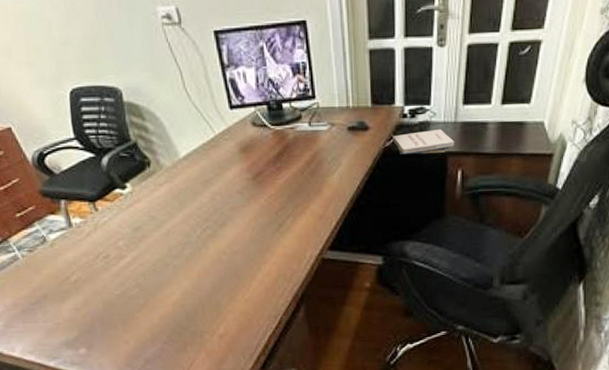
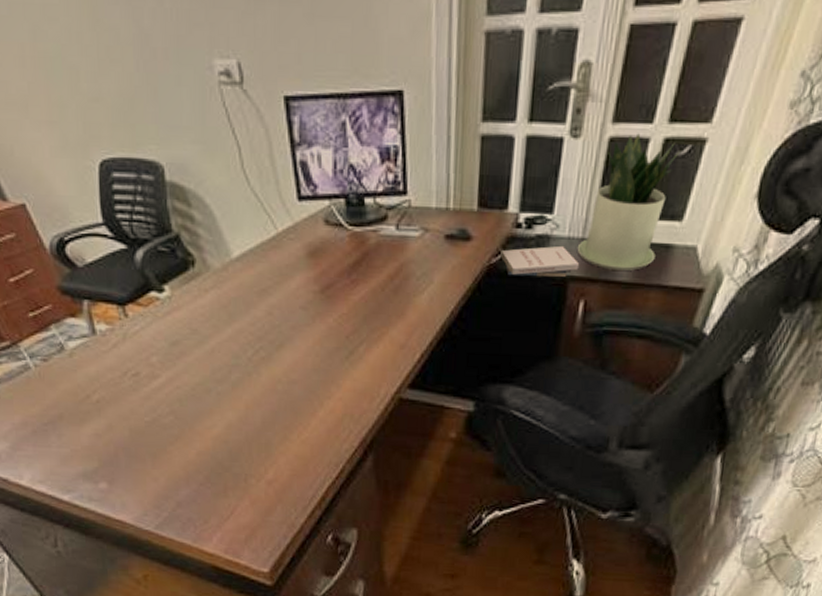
planter: none [451,40,523,145] -> present [577,133,680,271]

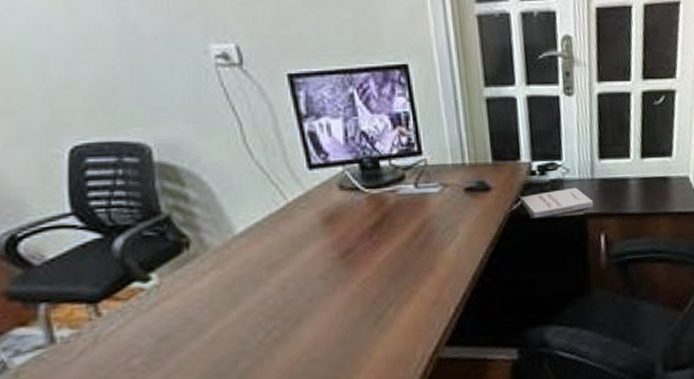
planter: present [577,133,680,271] -> none [588,89,657,204]

